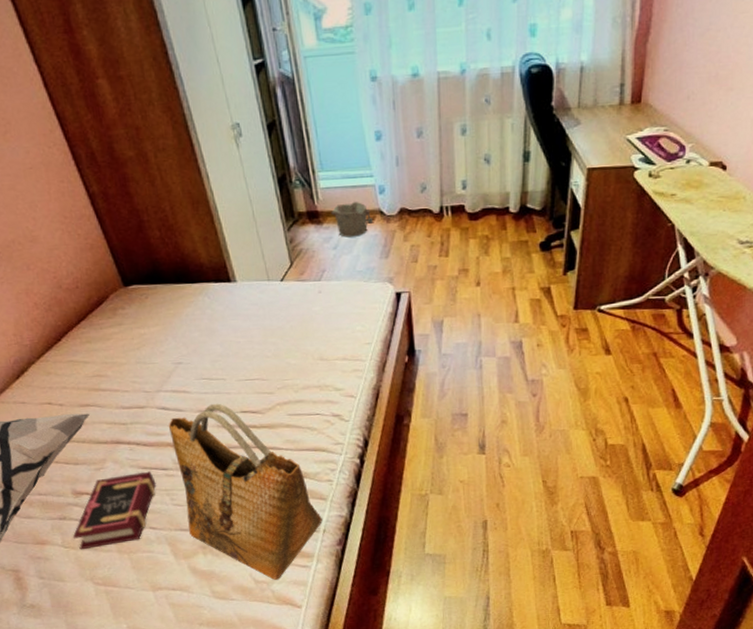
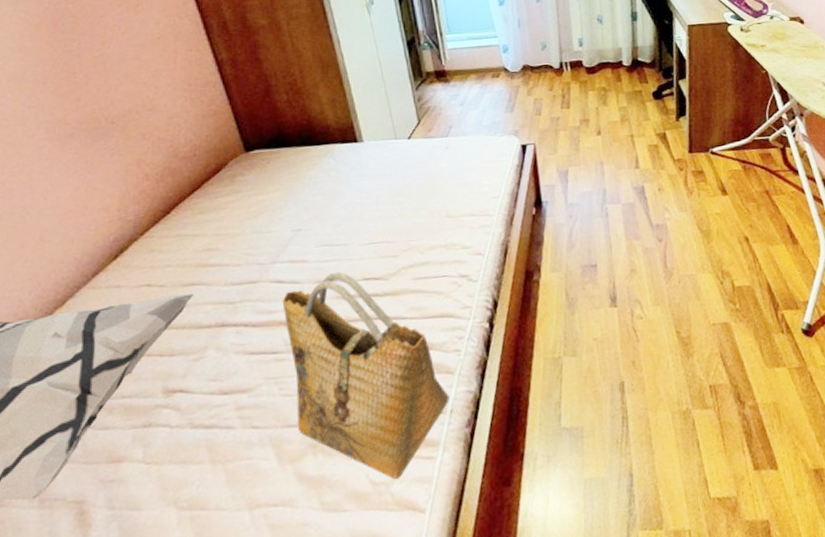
book: present [72,471,157,550] -> none [157,356,264,465]
bucket: present [331,201,373,238] -> none [458,60,498,94]

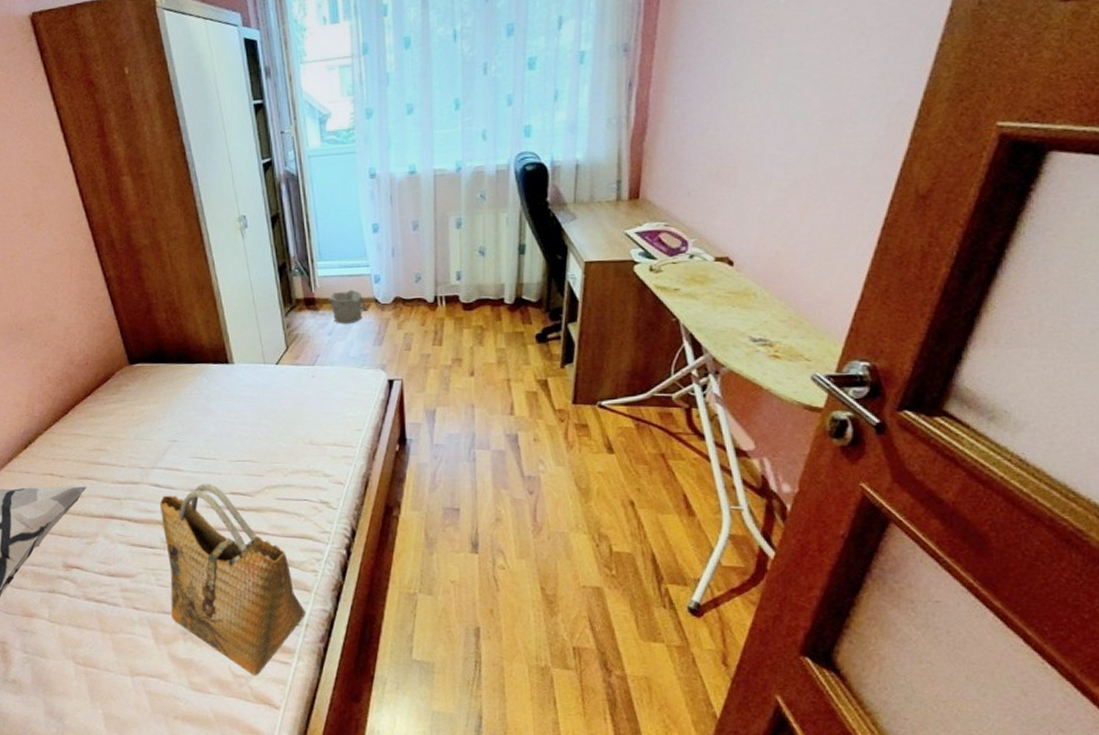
bucket: none [458,60,498,94] -> present [327,289,367,324]

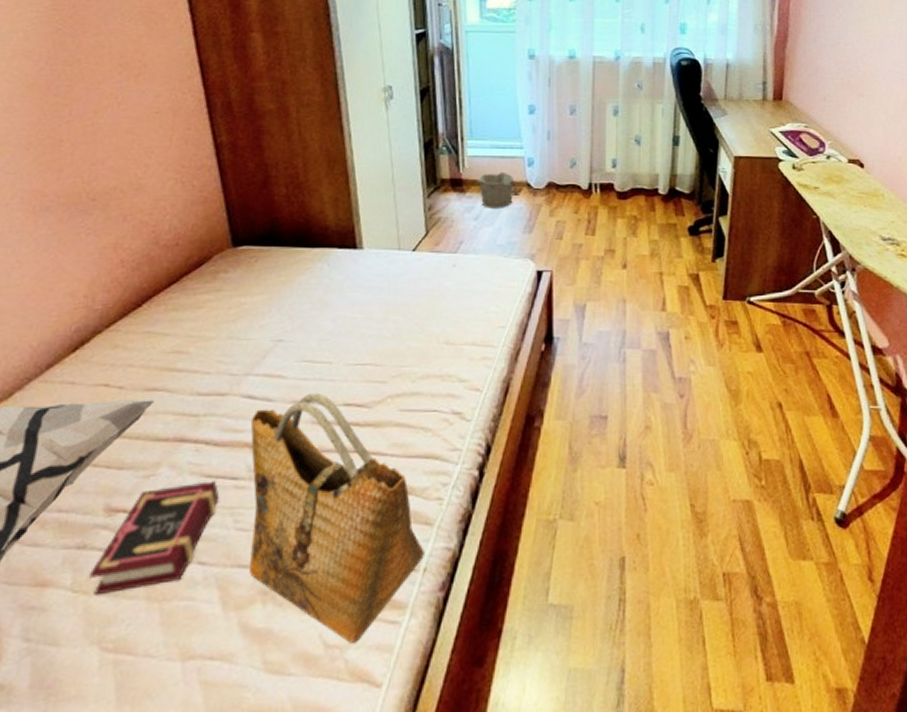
book: none [59,549,144,626] -> present [88,481,220,596]

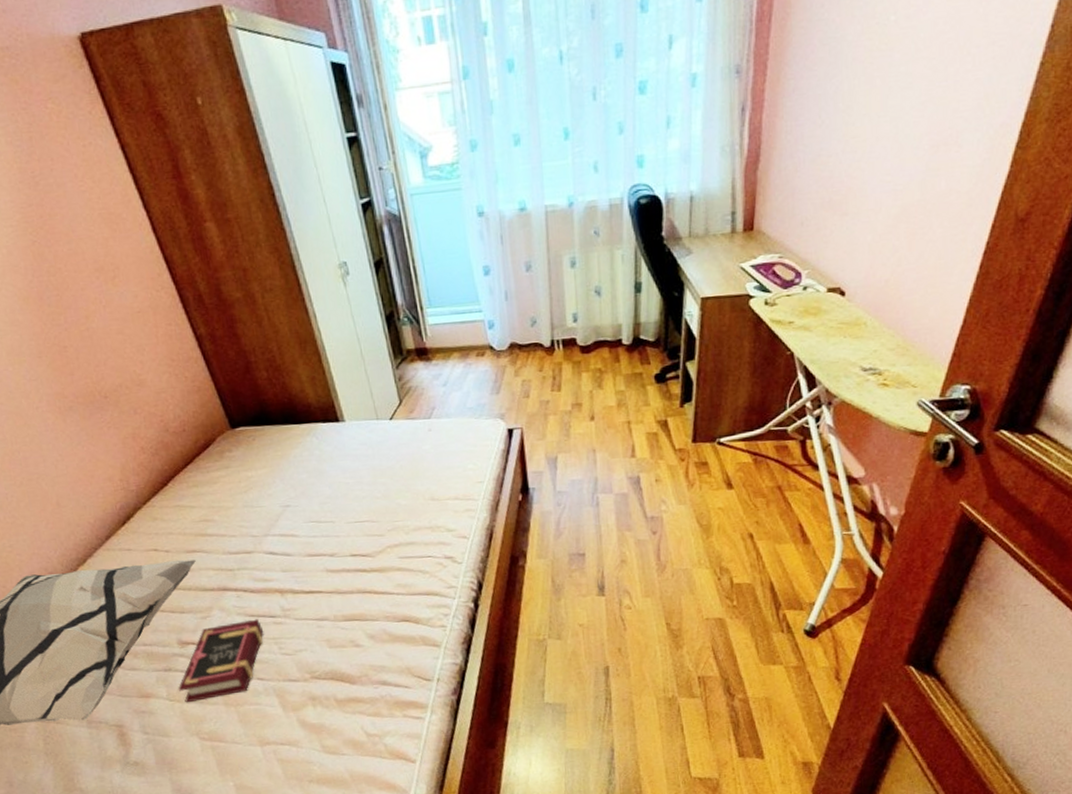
grocery bag: present [249,392,424,643] -> none [276,546,436,733]
bucket: present [476,171,519,208] -> none [440,336,483,374]

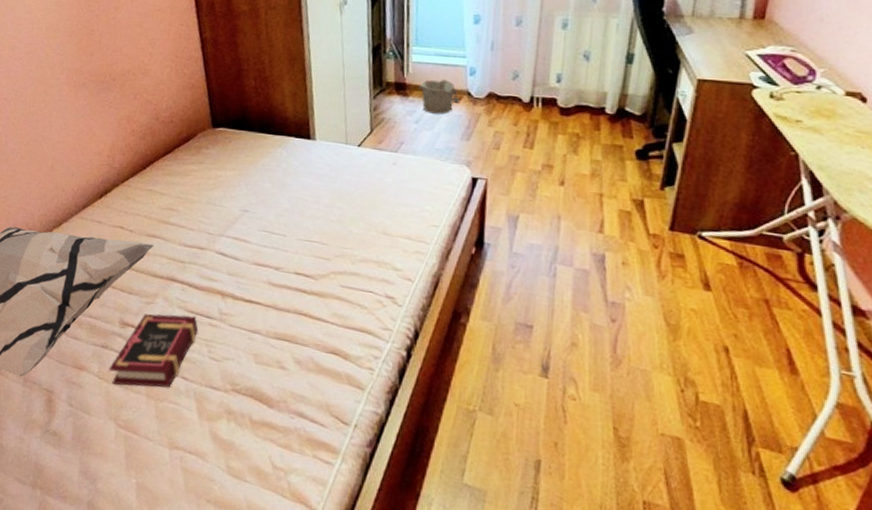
bucket: none [440,336,483,374] -> present [418,79,459,114]

